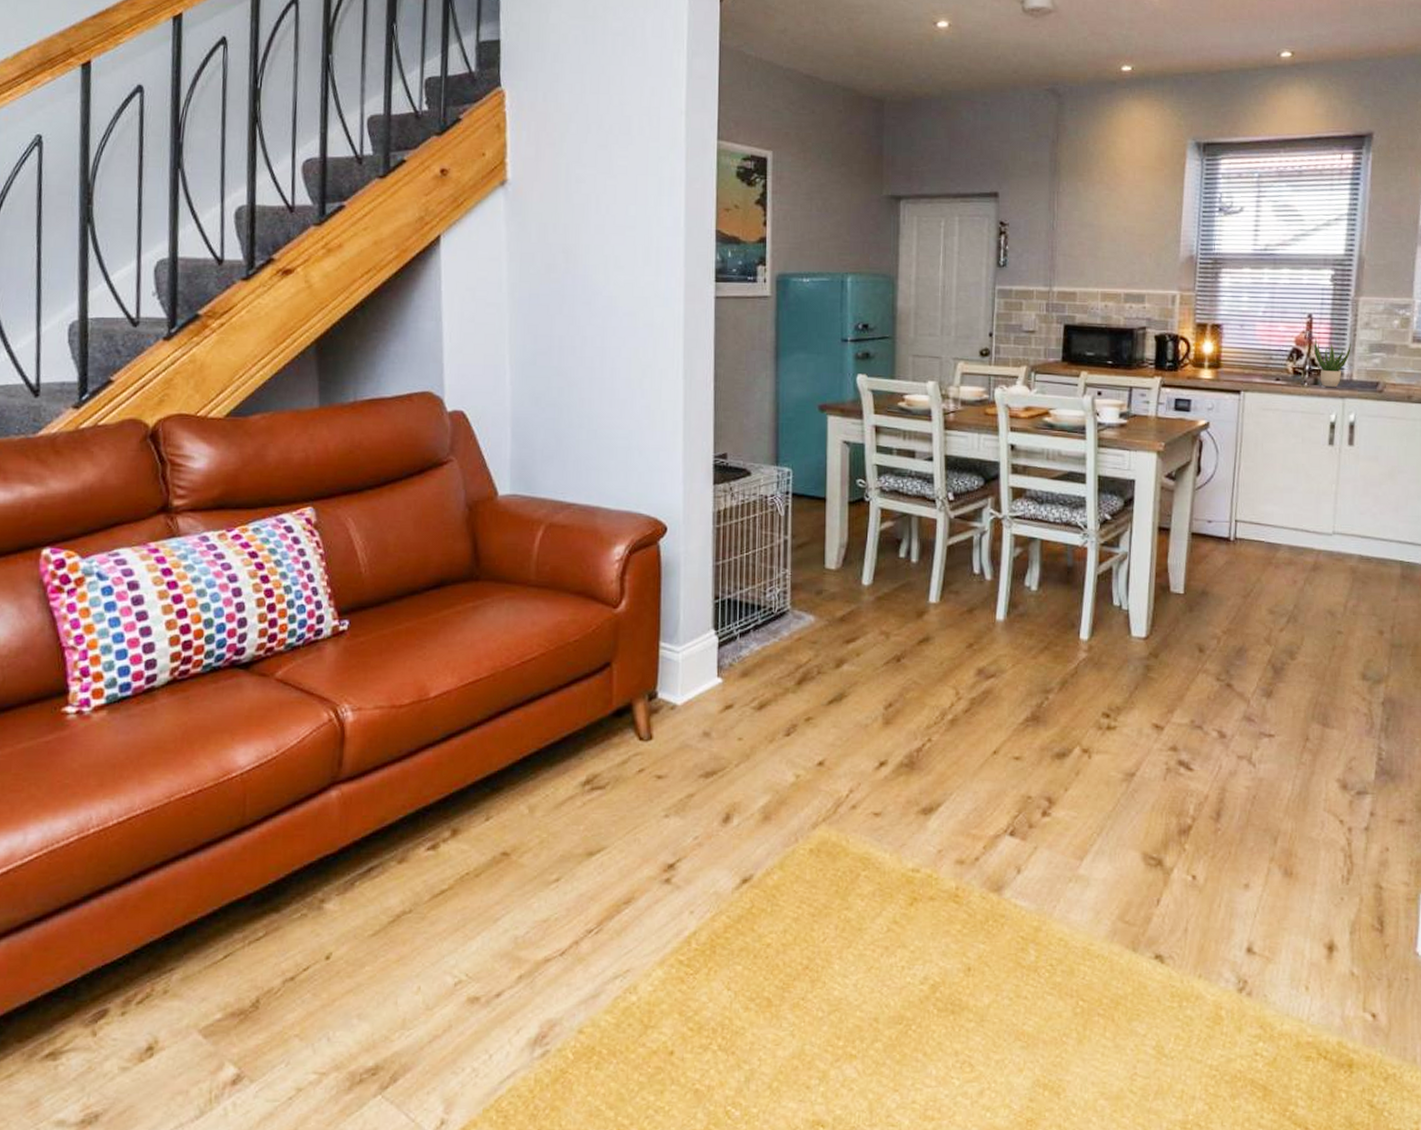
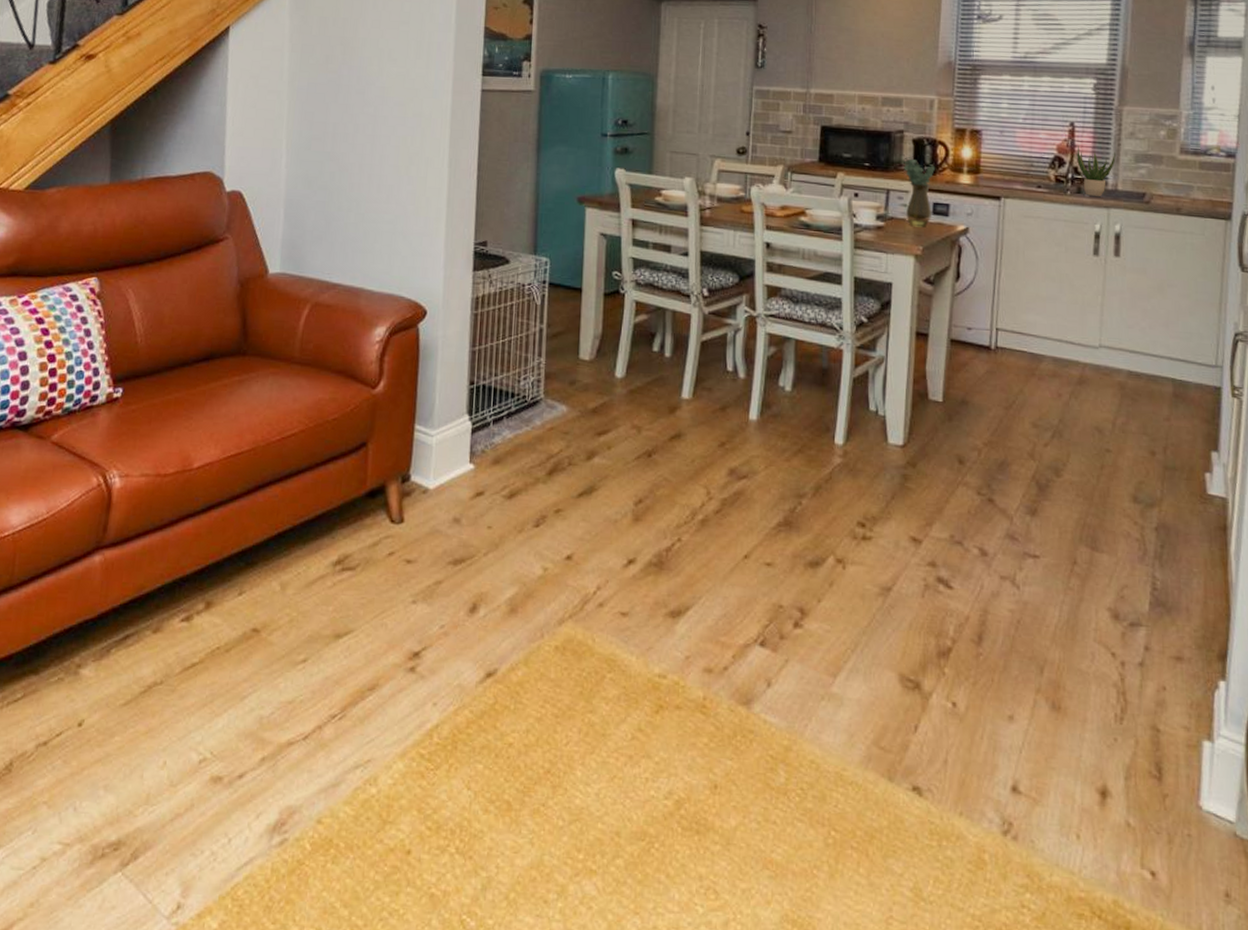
vase: none [1145,351,1176,424] -> present [902,154,935,228]

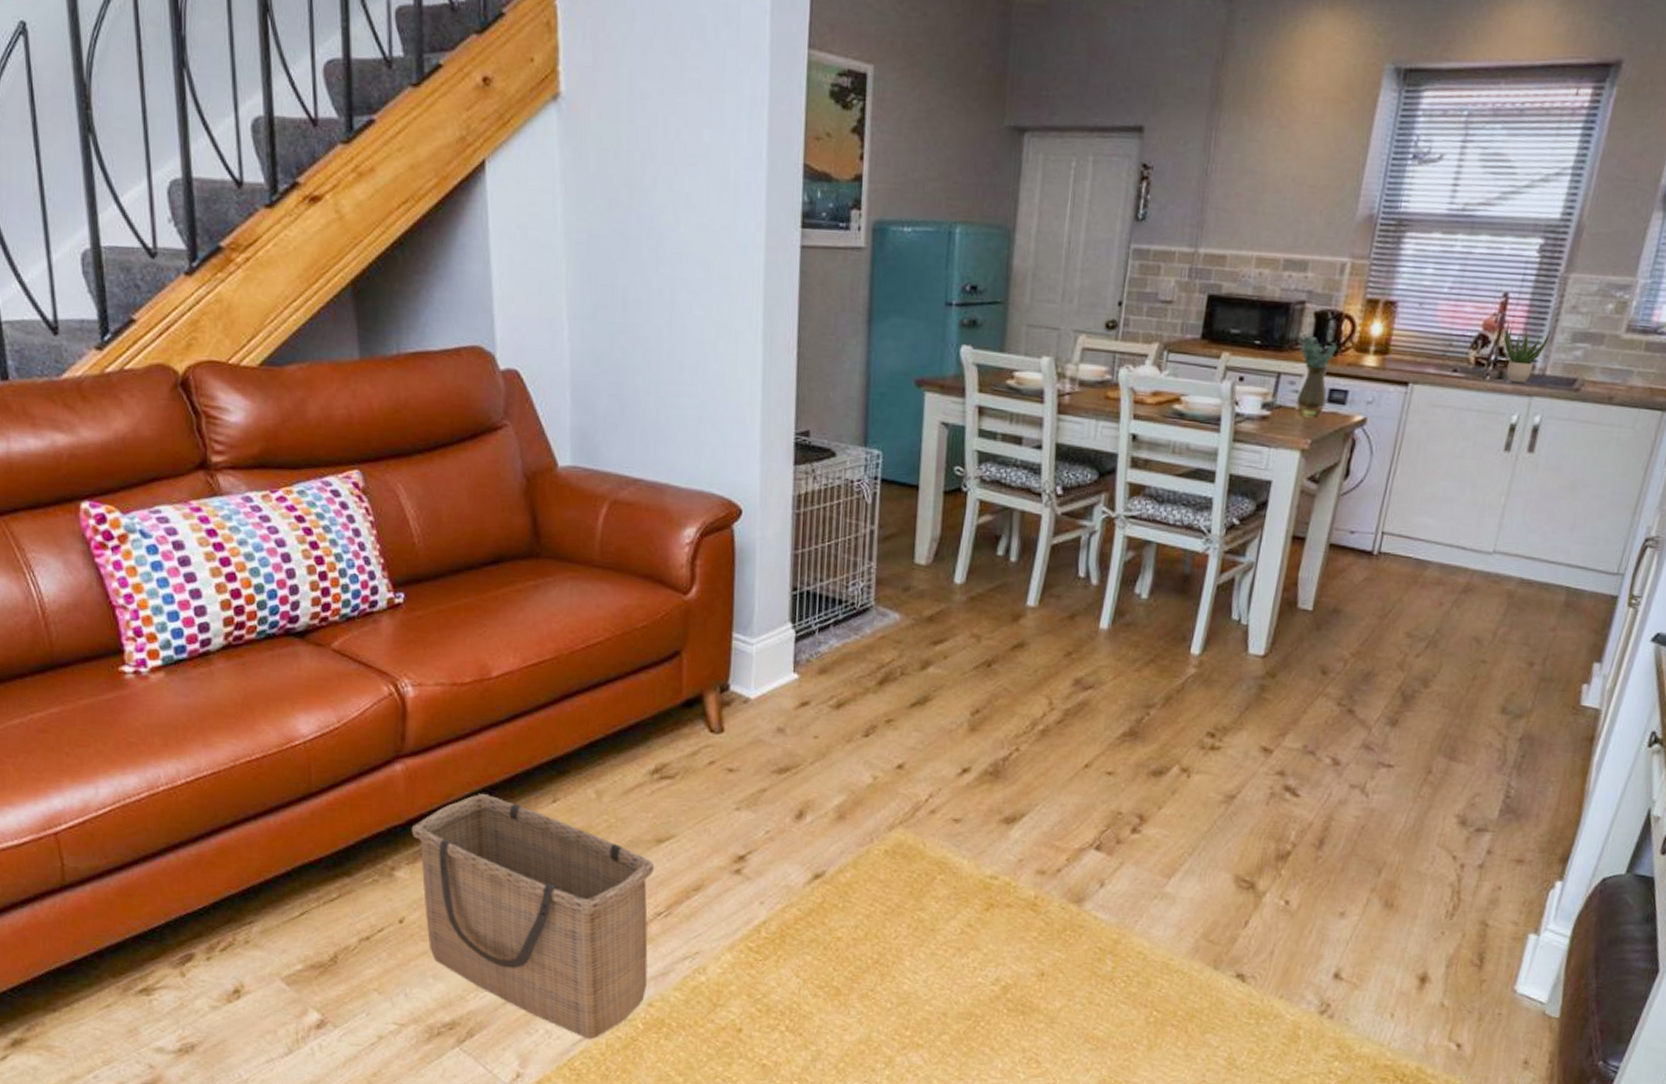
basket: none [101,585,332,863] -> present [411,793,655,1040]

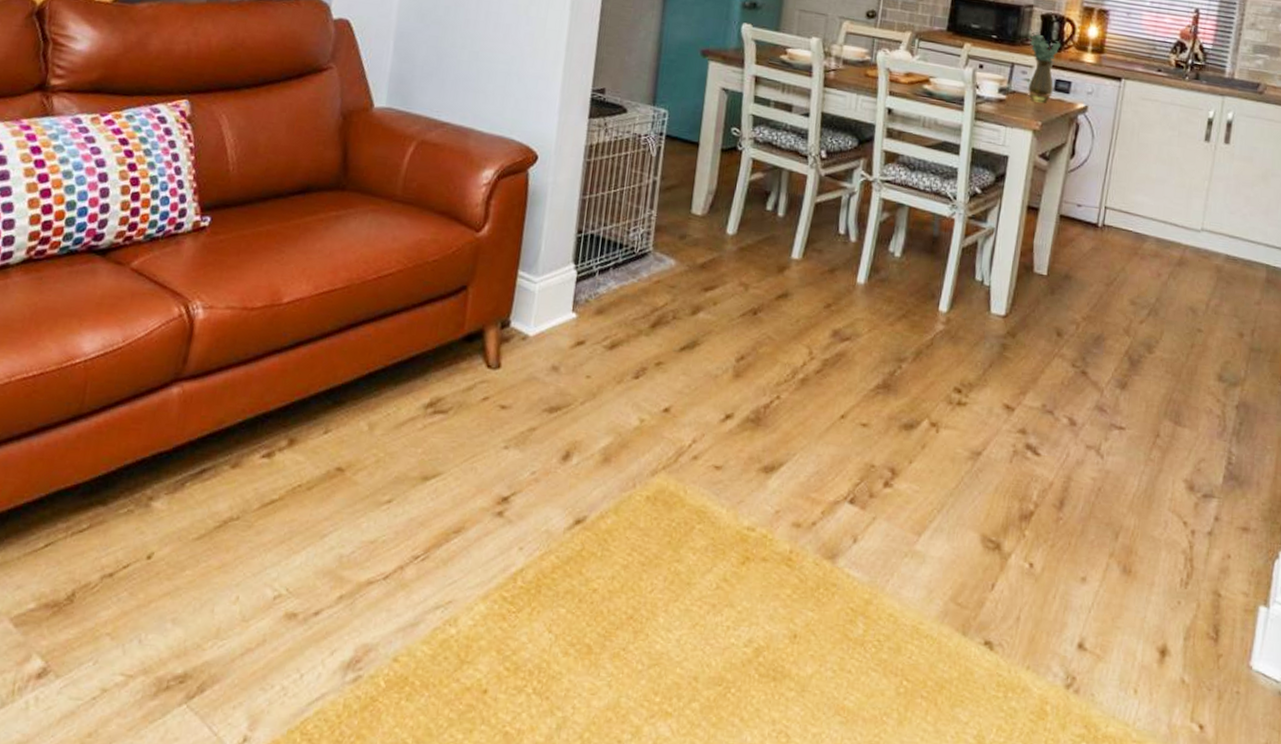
basket: present [411,793,655,1040] -> none [173,421,418,699]
potted plant: present [1504,321,1551,384] -> none [1198,32,1235,85]

